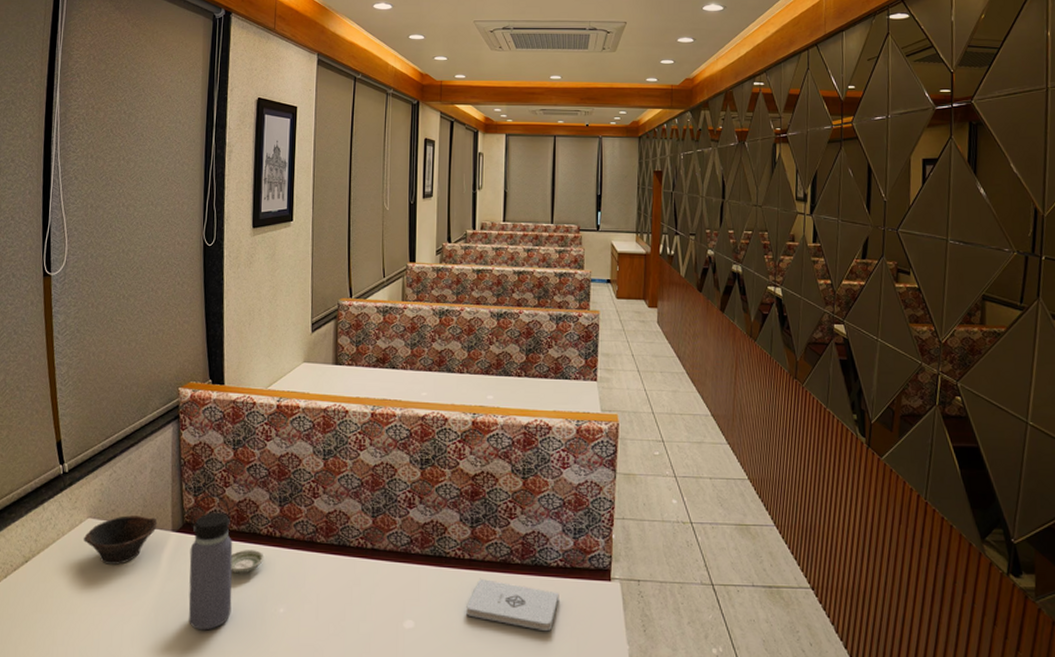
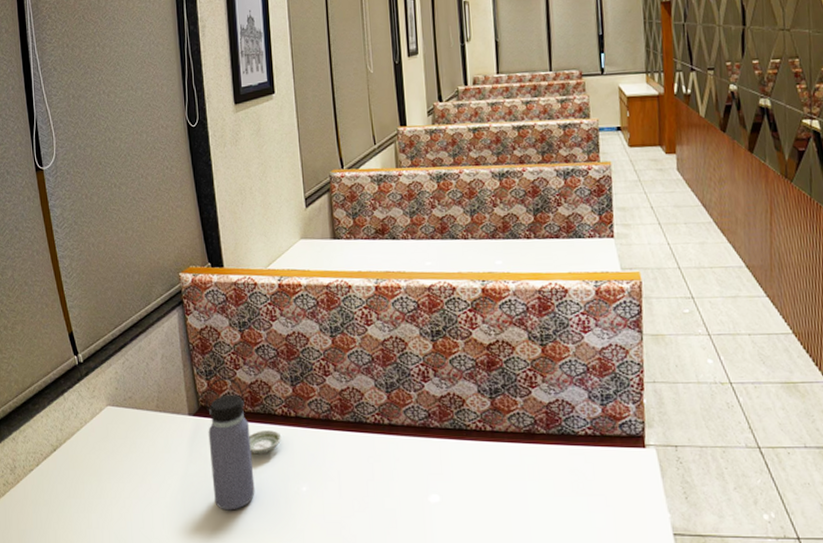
bowl: present [84,515,157,565] -> none [106,401,174,450]
notepad: present [466,578,559,632] -> none [492,449,591,502]

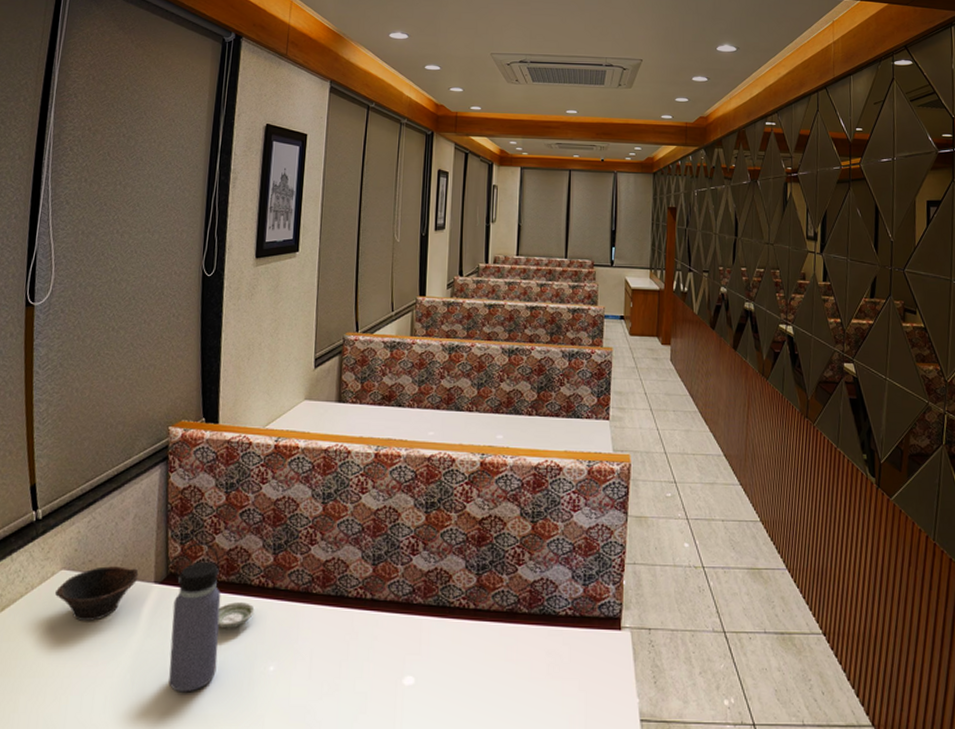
bowl: none [106,401,174,450] -> present [55,566,139,621]

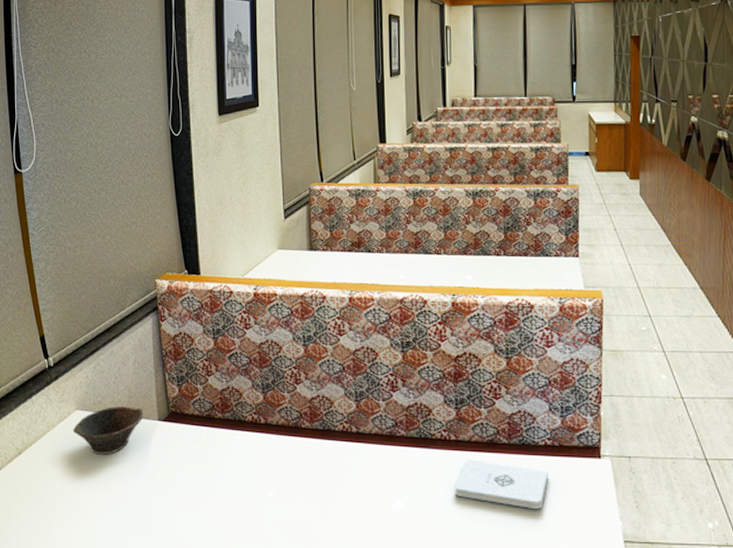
water bottle: present [168,542,221,693] -> none [177,384,222,516]
saucer: present [217,602,255,629] -> none [218,437,251,460]
notepad: none [470,629,568,686] -> present [455,458,549,510]

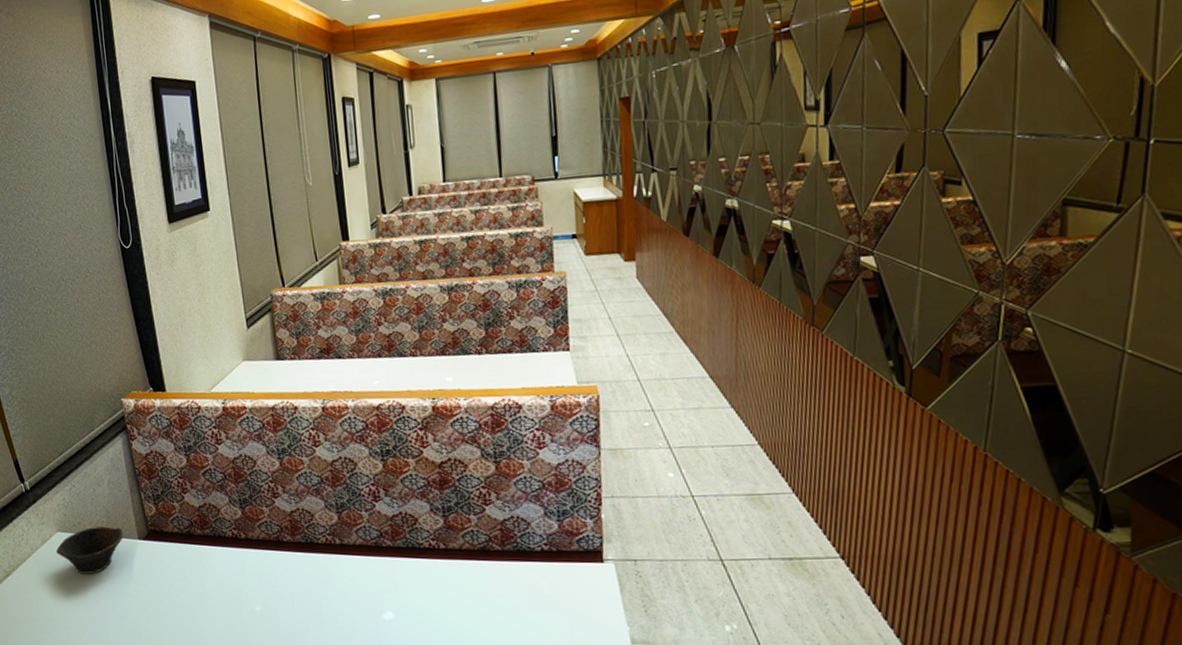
notepad: present [455,458,549,510] -> none [447,567,548,617]

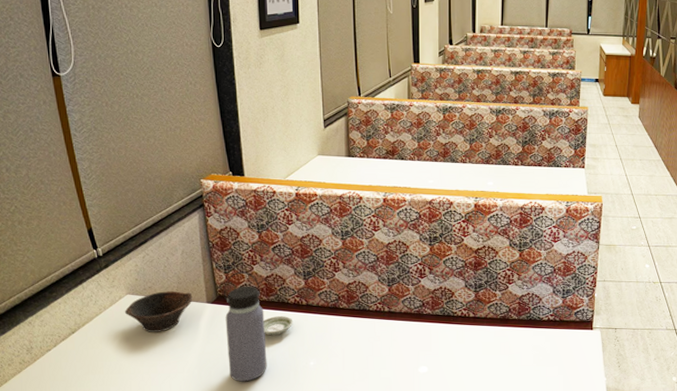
water bottle: none [155,501,209,631] -> present [224,271,267,382]
saucer: none [200,552,233,576] -> present [263,316,293,336]

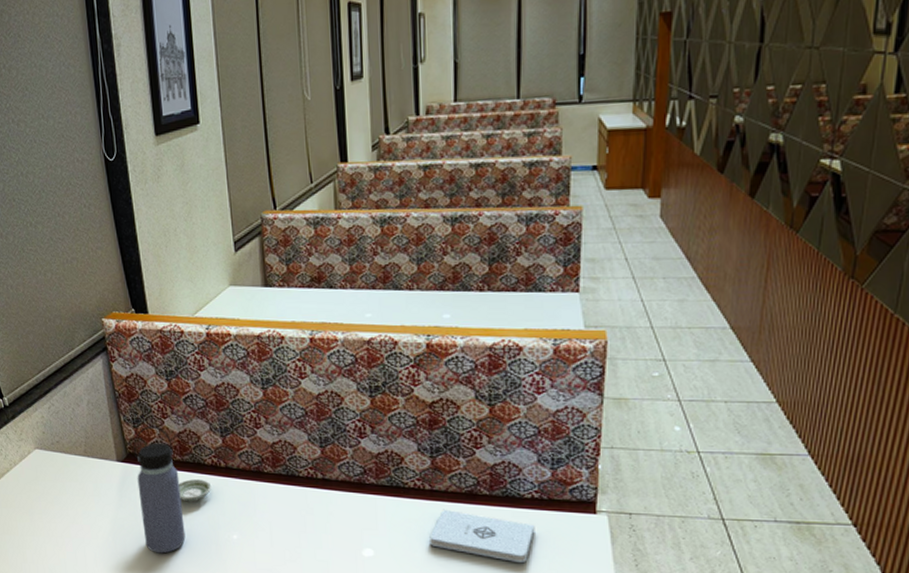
bowl: present [125,291,193,332] -> none [35,447,102,492]
notepad: none [472,331,550,371] -> present [429,509,535,564]

